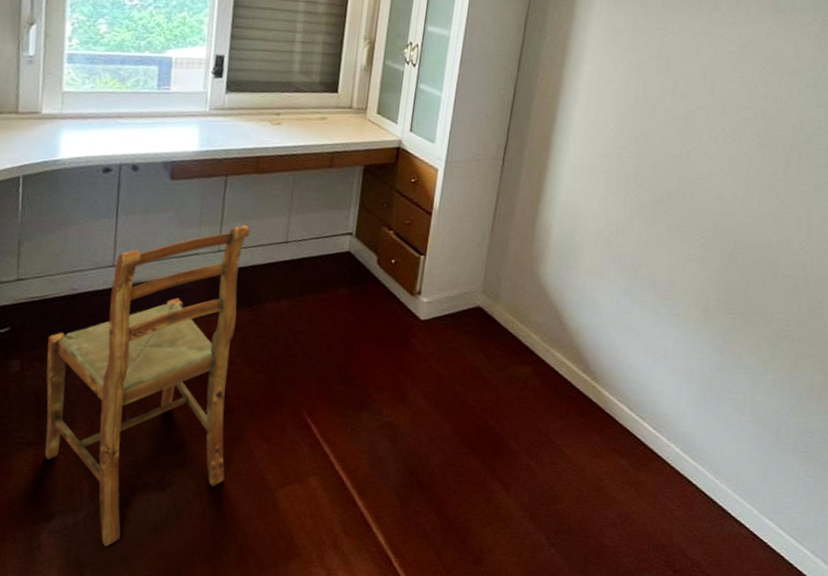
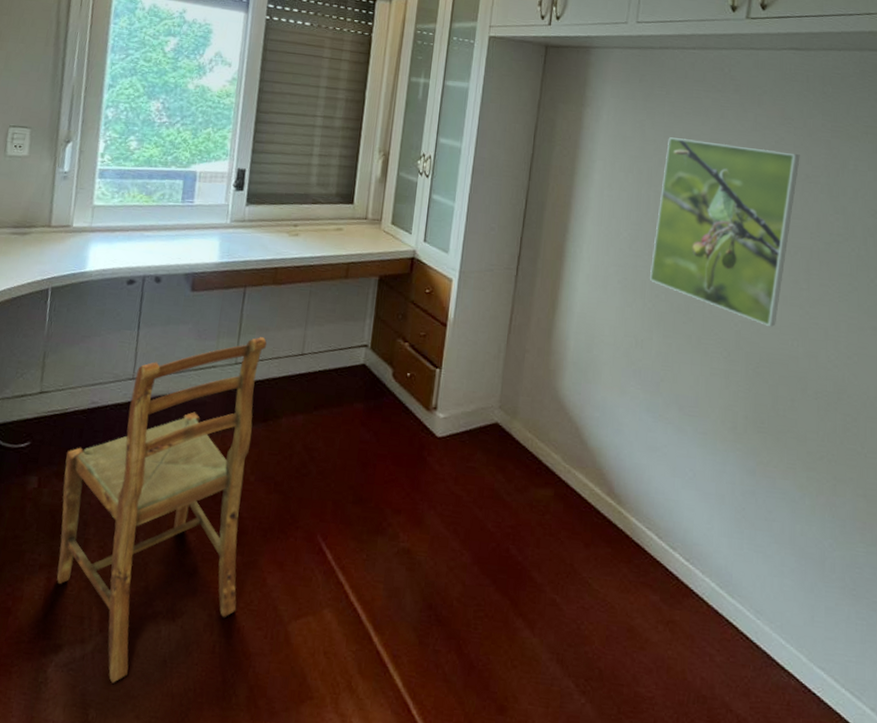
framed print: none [634,29,789,216] -> present [650,137,800,327]

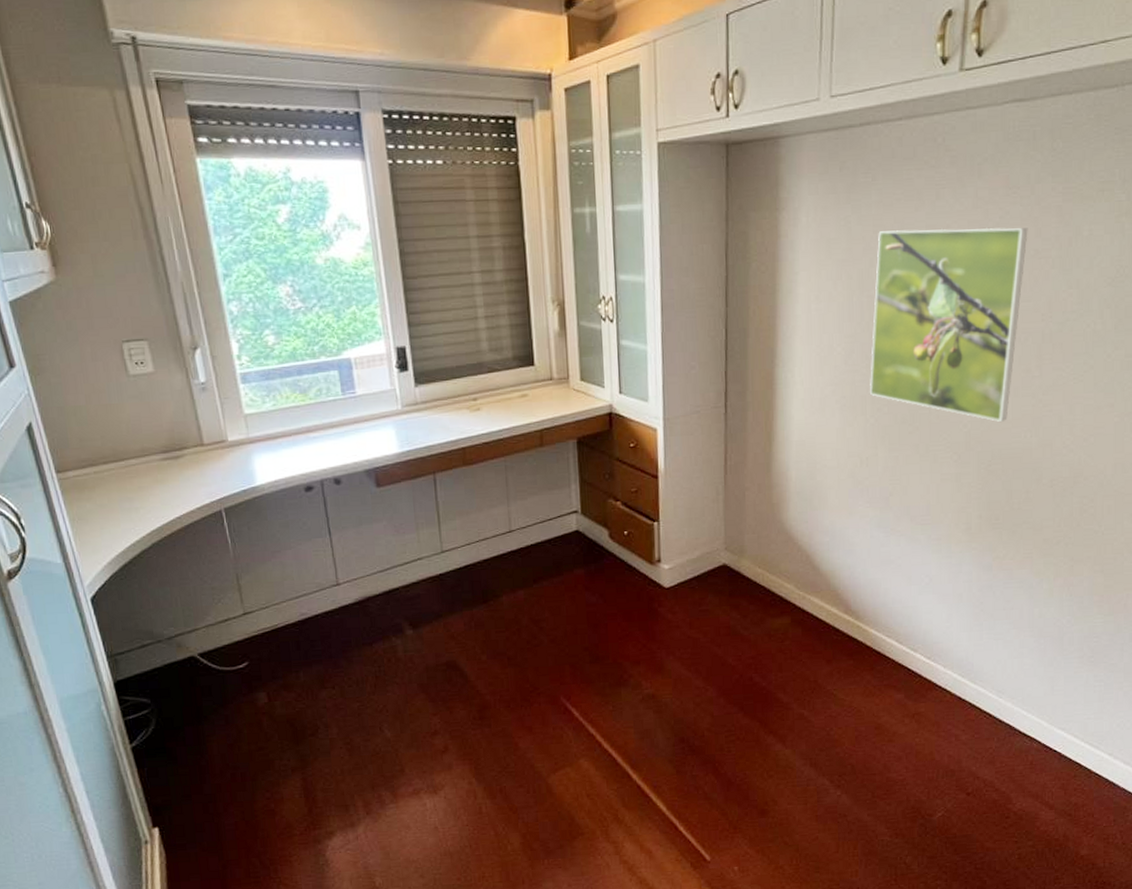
chair: present [57,337,267,683] -> none [288,521,495,854]

